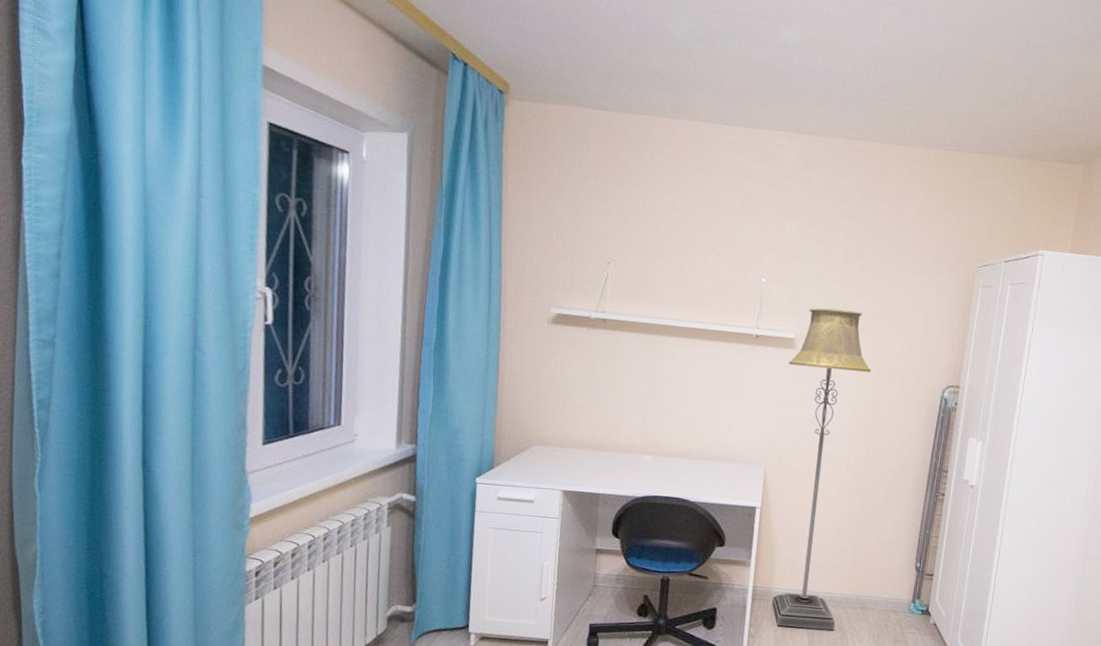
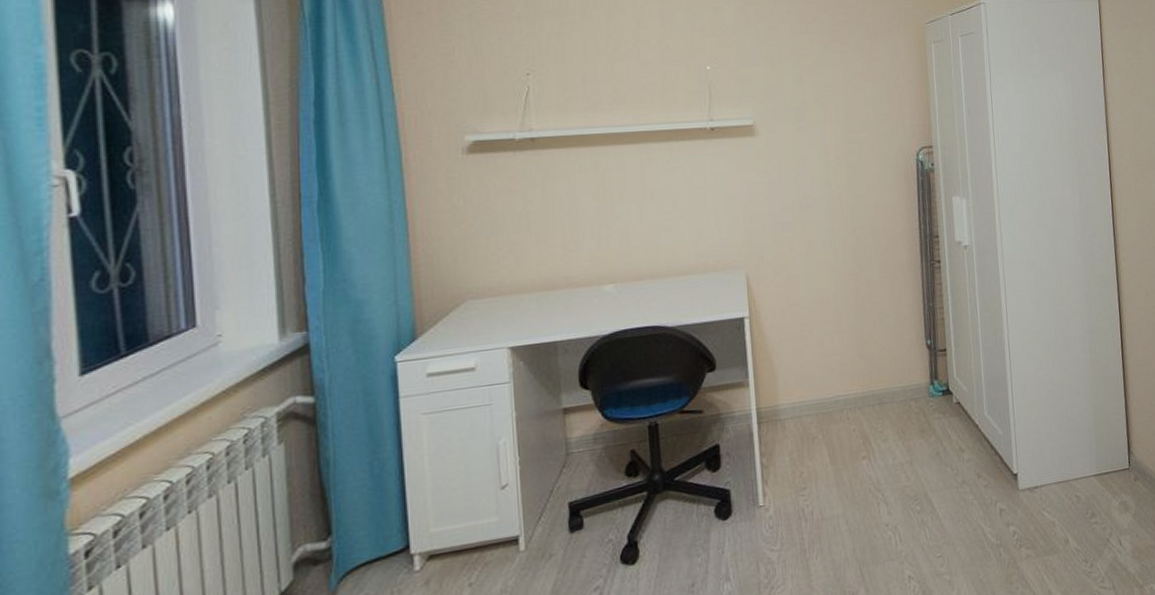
floor lamp: present [772,307,872,631] -> none [752,86,856,448]

